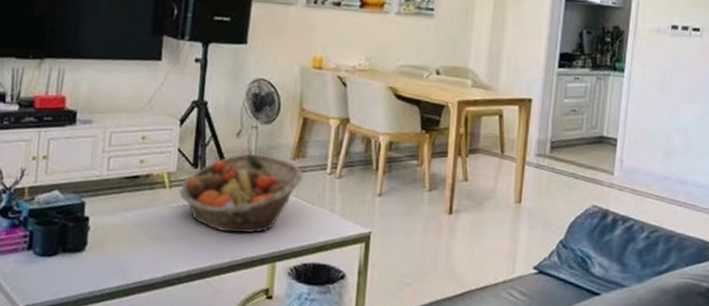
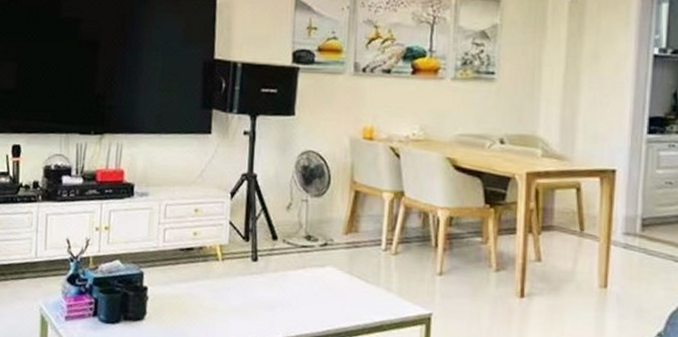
fruit basket: present [179,153,303,233] -> none [232,227,356,309]

